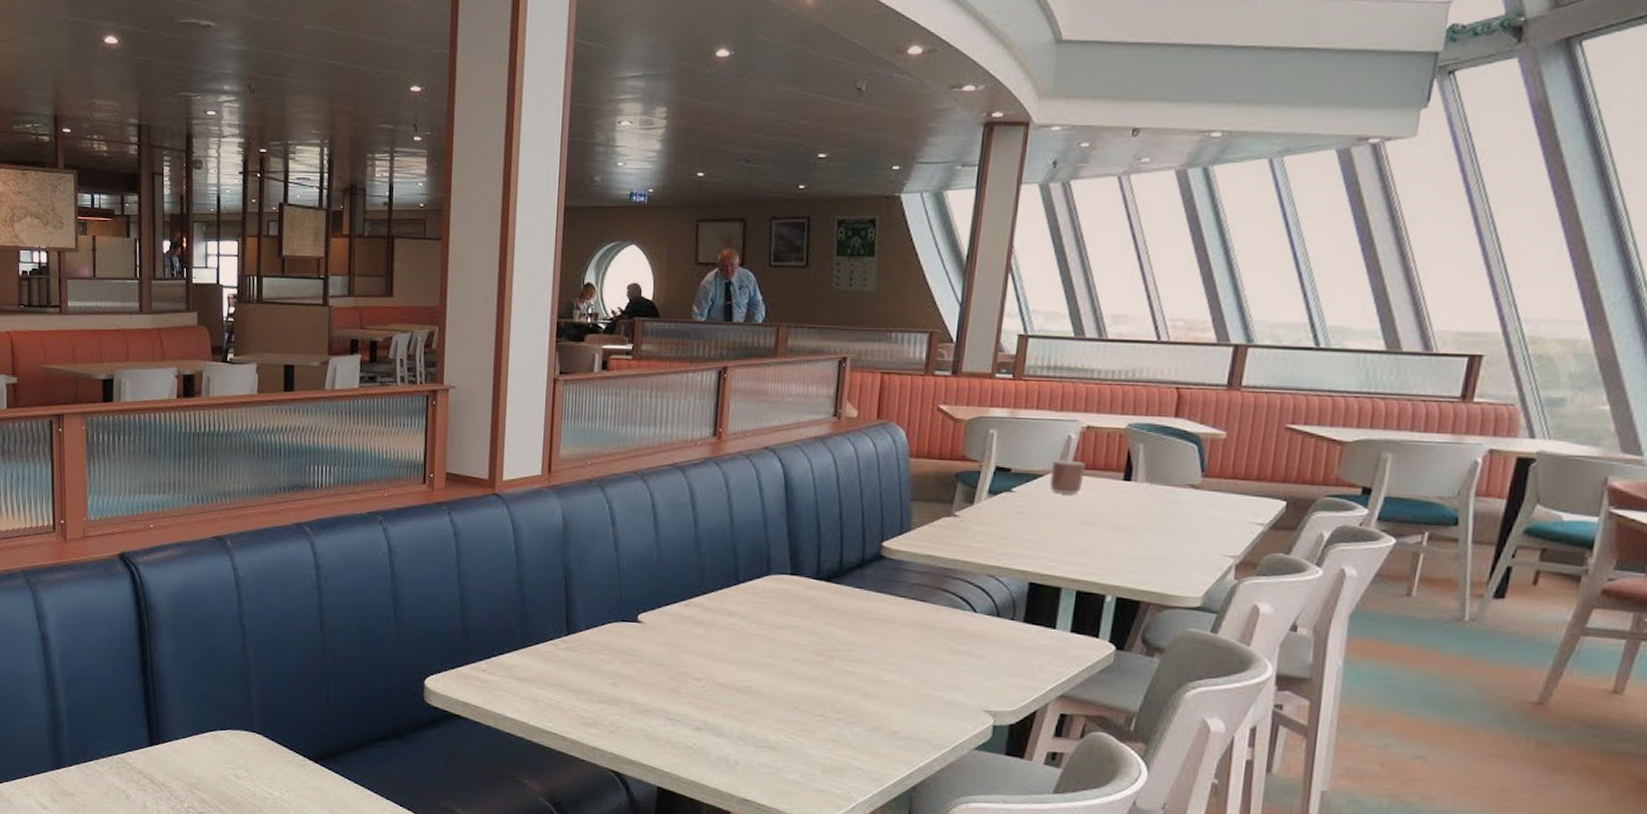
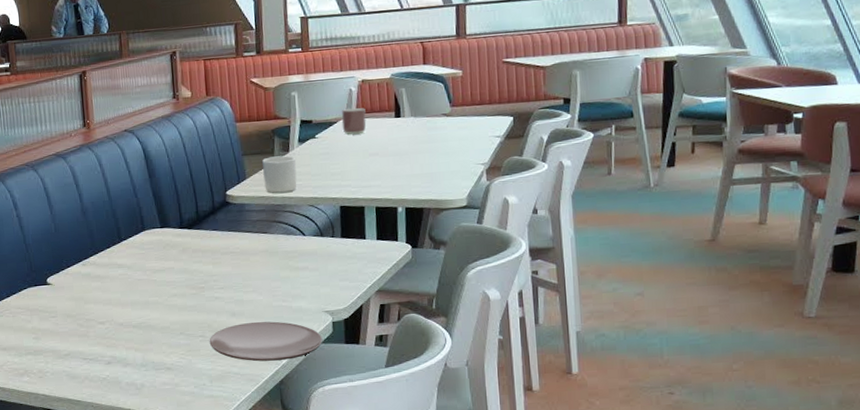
plate: none [829,708,977,763] -> present [209,321,323,362]
mug: none [933,507,982,556] -> present [262,155,297,194]

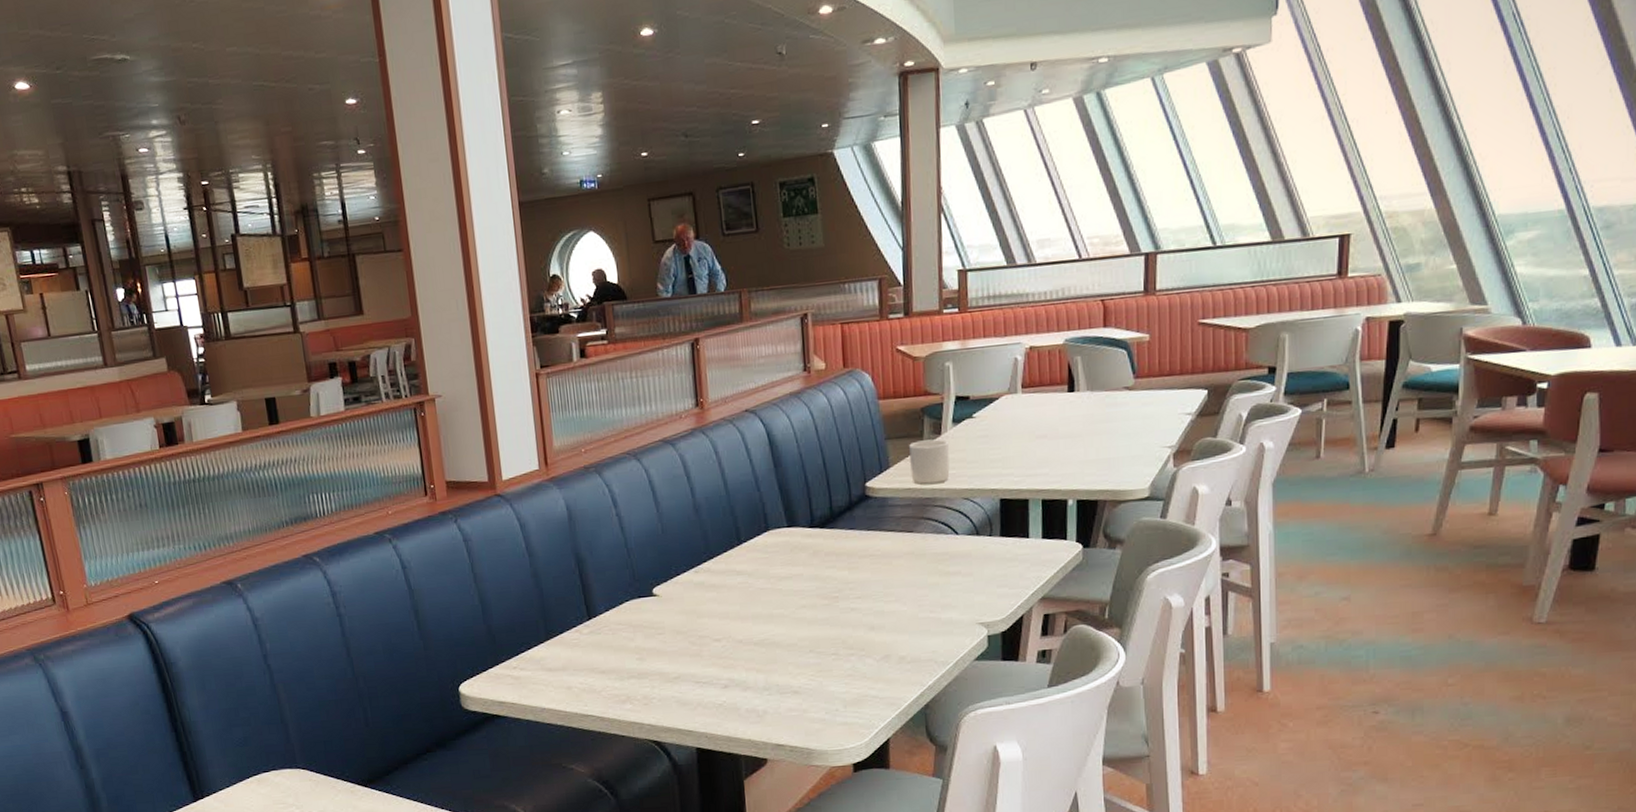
plate: present [209,321,323,362] -> none [843,635,976,683]
mug: present [341,107,367,135] -> none [1004,380,1034,413]

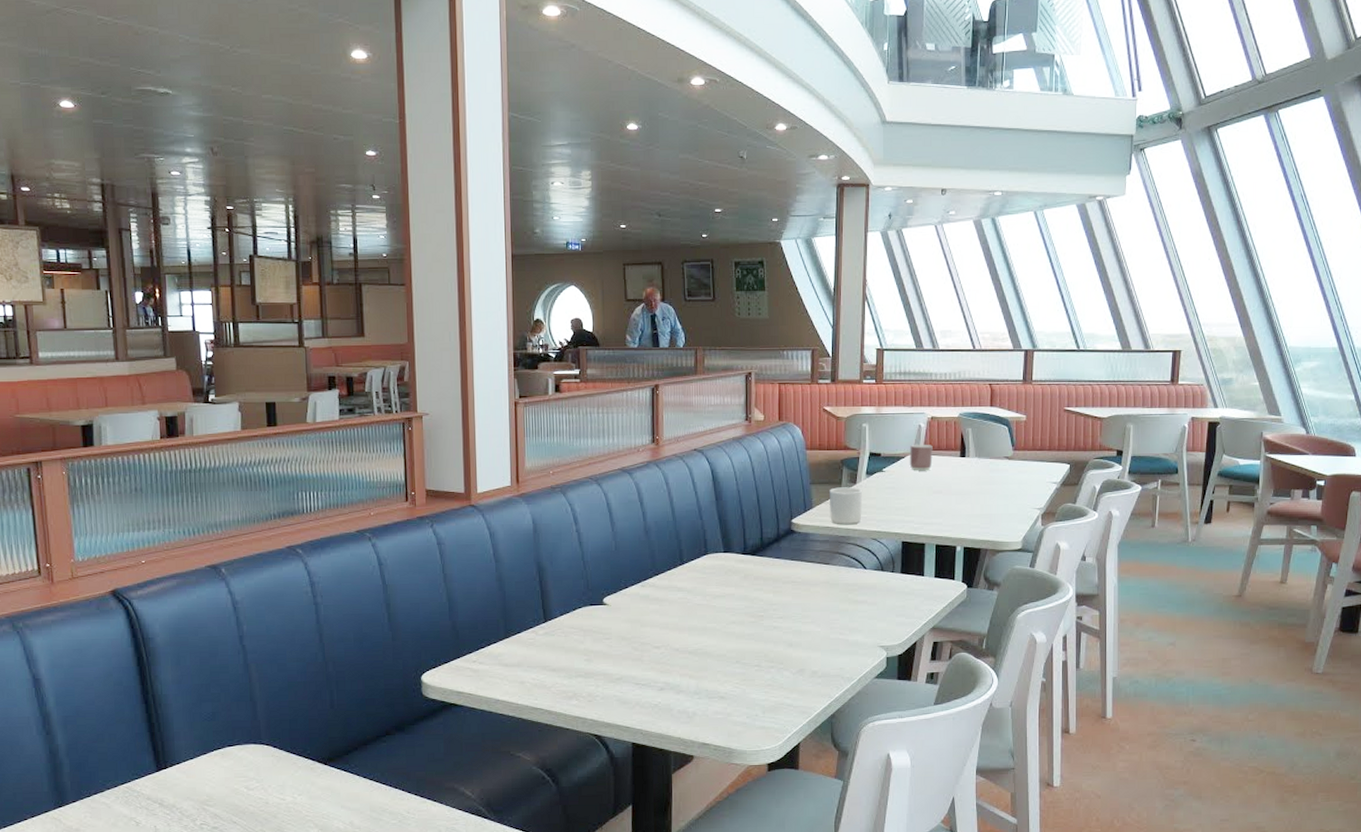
mug: none [1004,380,1034,413] -> present [909,444,933,470]

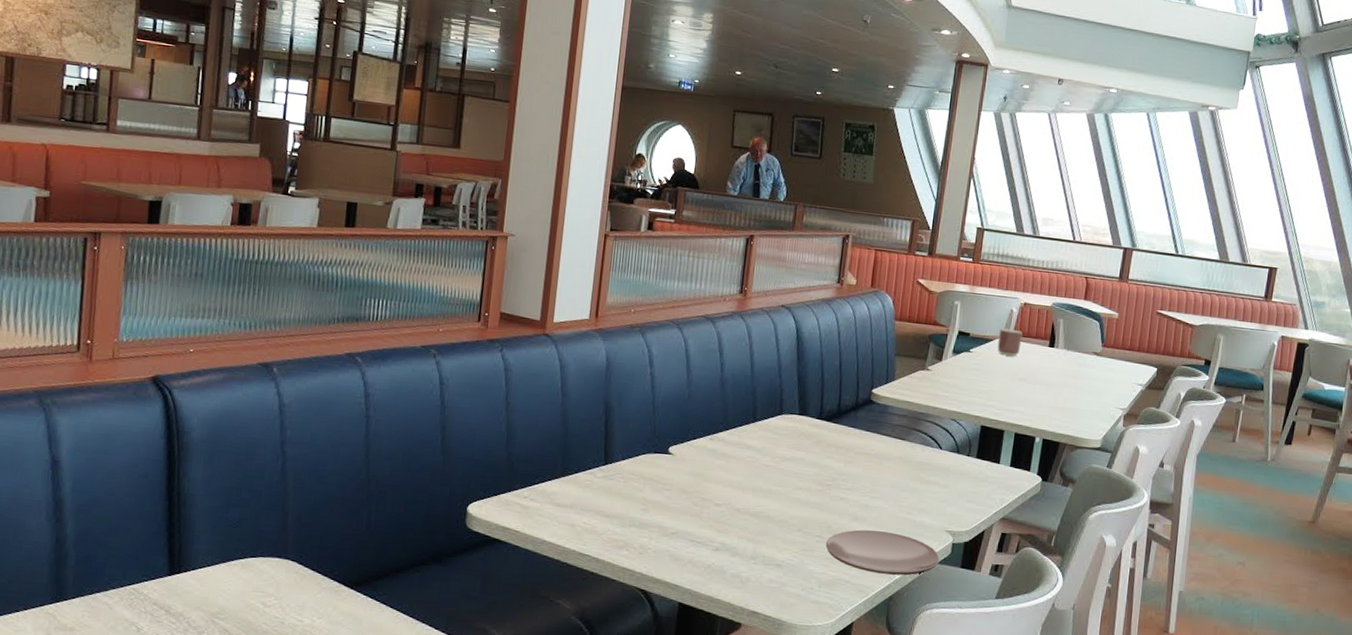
plate: none [764,653,876,694] -> present [825,529,940,576]
mug: present [830,487,863,525] -> none [911,362,948,403]

